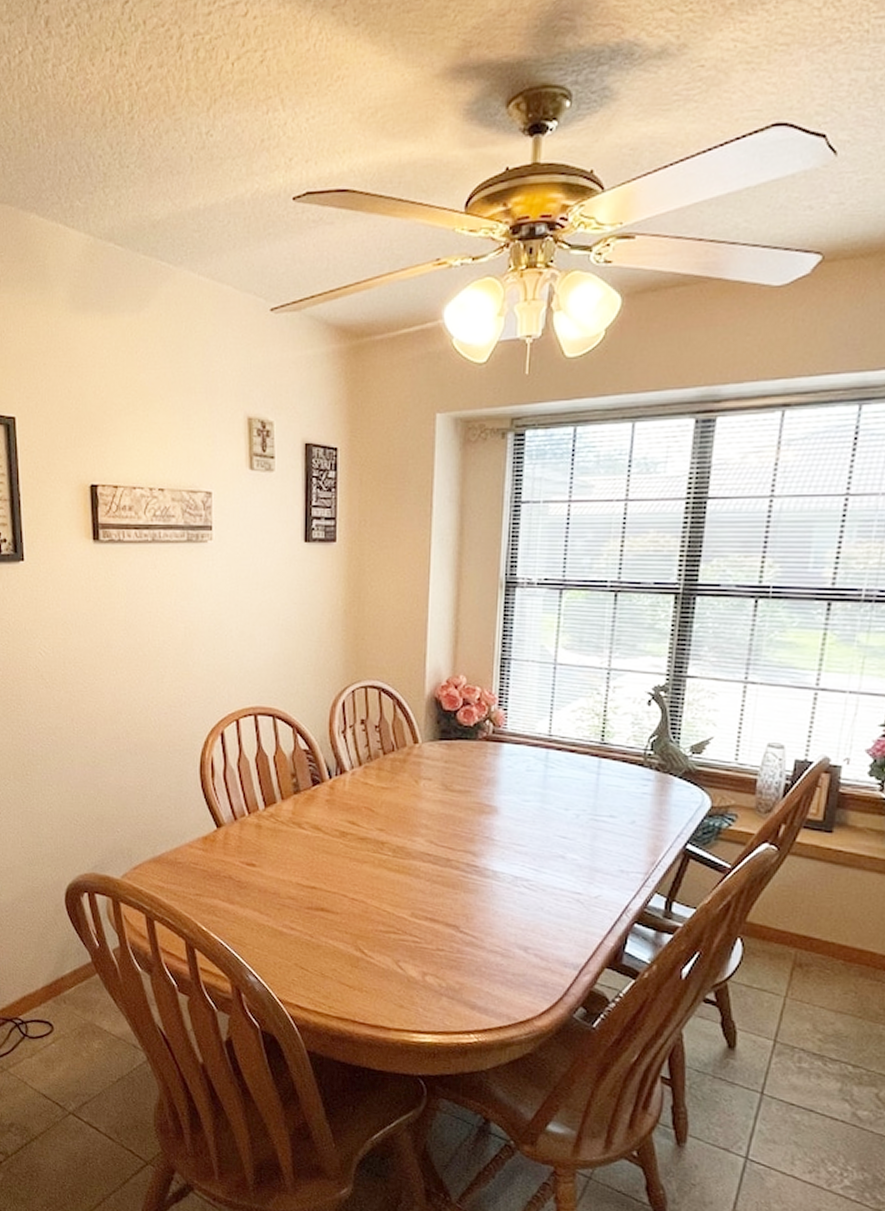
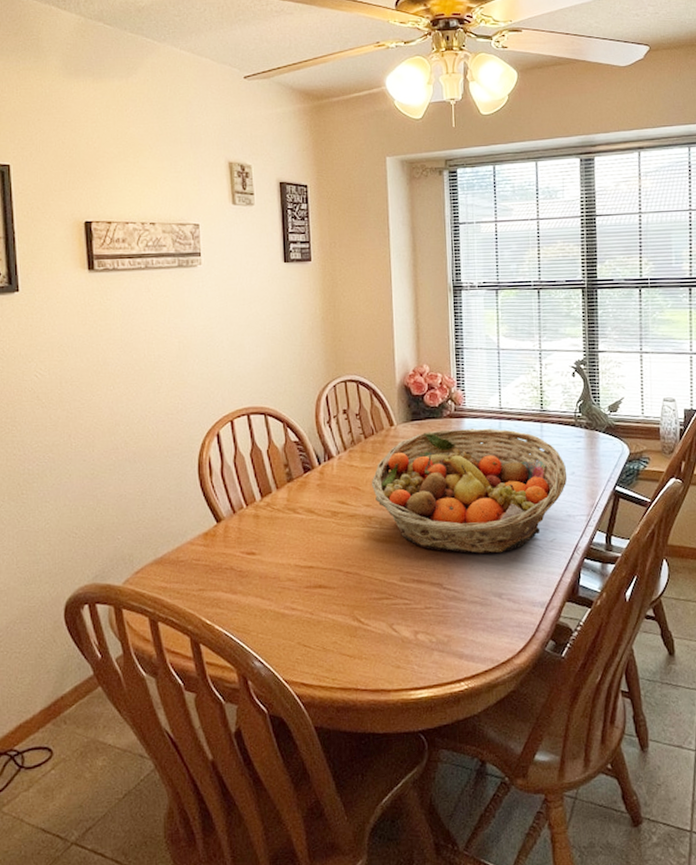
fruit basket: none [386,753,626,903] -> present [371,428,568,554]

